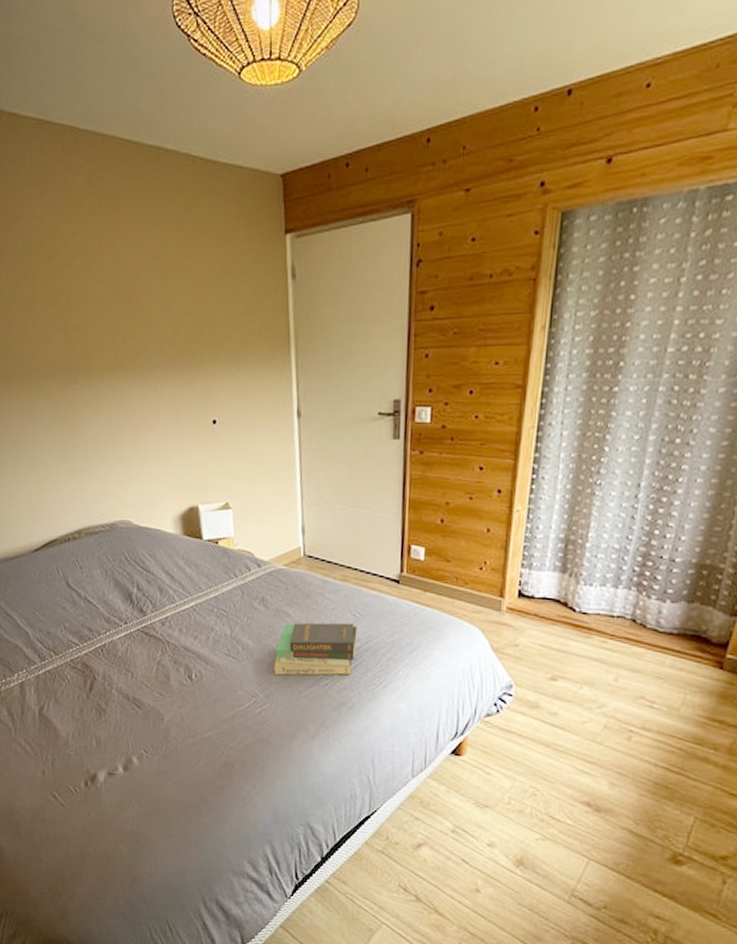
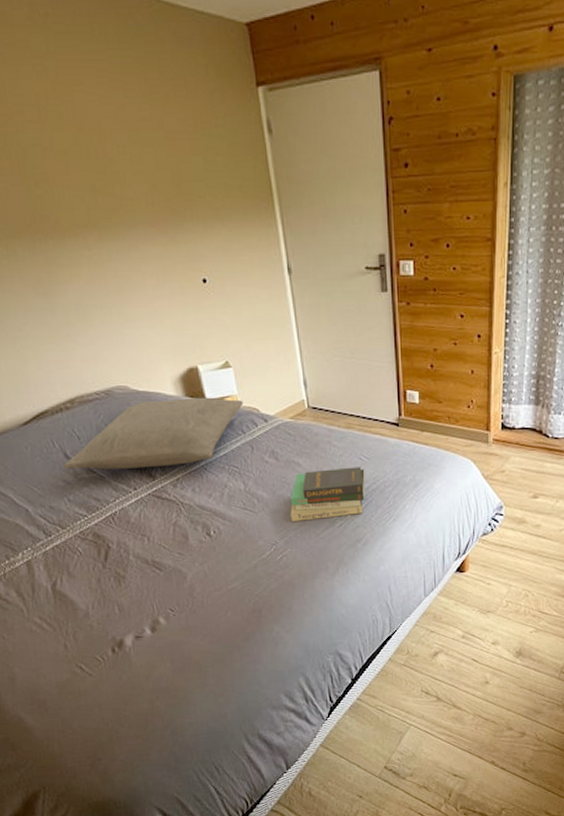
pillow: none [64,536,239,604] -> present [63,397,244,470]

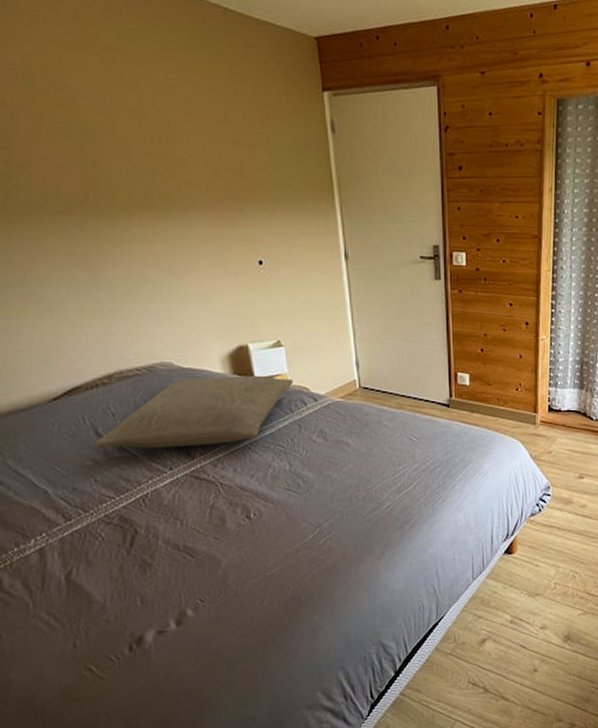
books: present [290,467,366,522] -> none [337,447,415,503]

